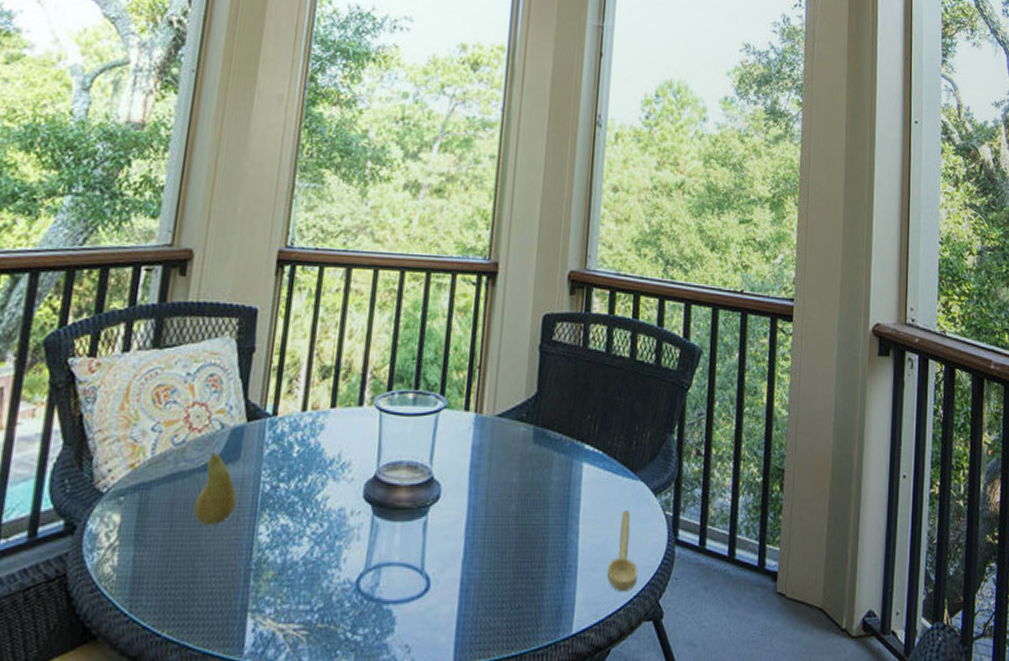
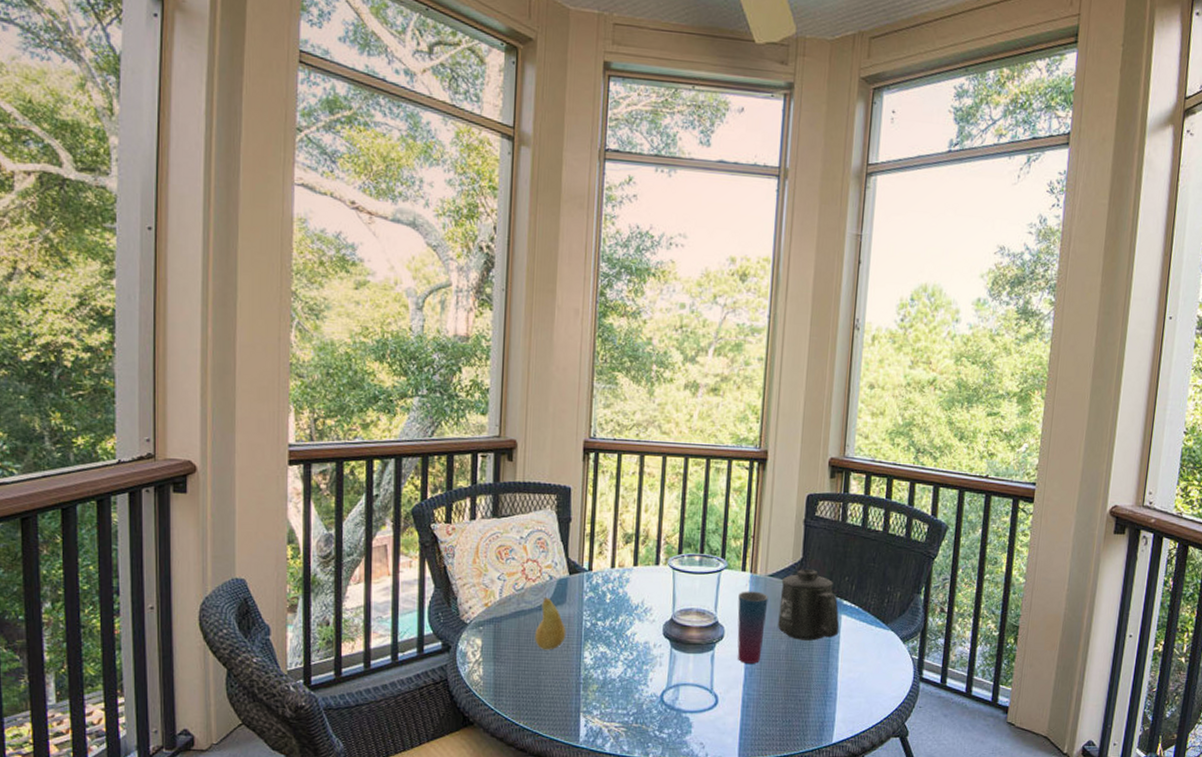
cup: none [456,436,496,531] -> present [737,591,769,664]
mug: none [507,406,581,498] -> present [778,569,840,641]
spoon: present [606,511,638,591] -> none [861,653,888,714]

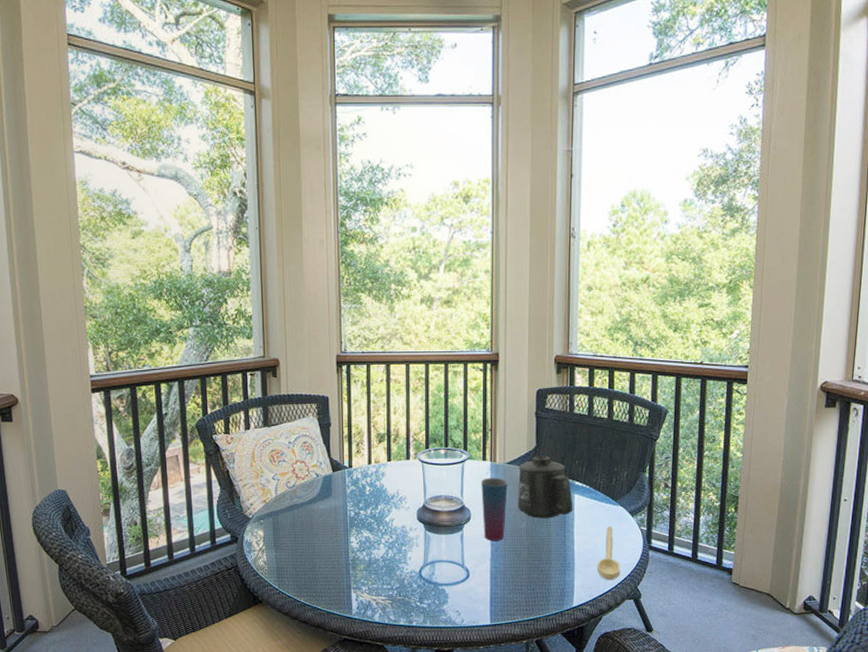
fruit: present [535,597,566,650] -> none [308,492,334,537]
spoon: none [861,653,888,714] -> present [597,527,621,580]

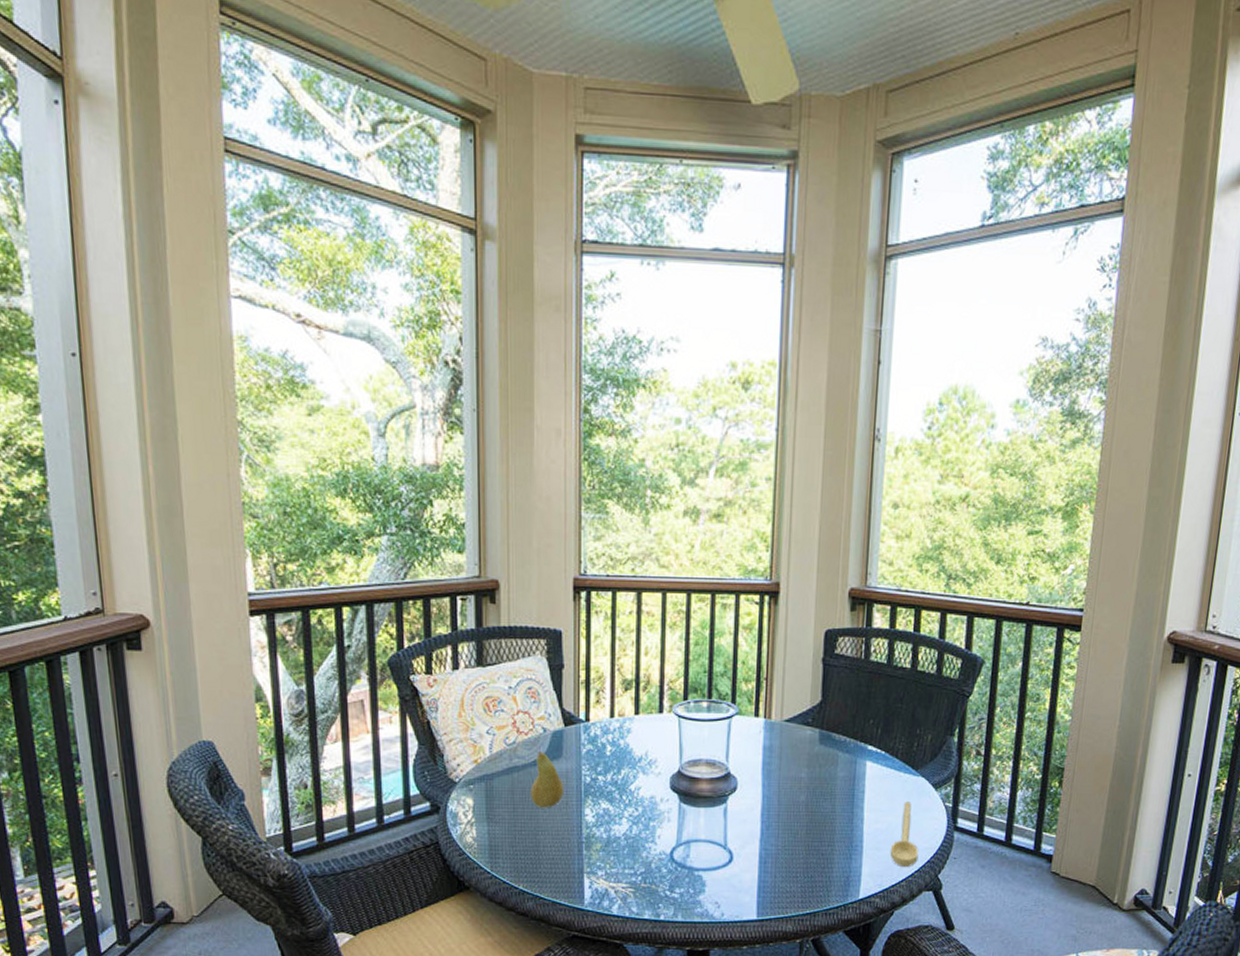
fruit: none [308,492,334,537] -> present [531,751,564,808]
cup: present [481,478,508,541] -> none [751,738,785,816]
mug: present [518,456,573,518] -> none [796,713,865,790]

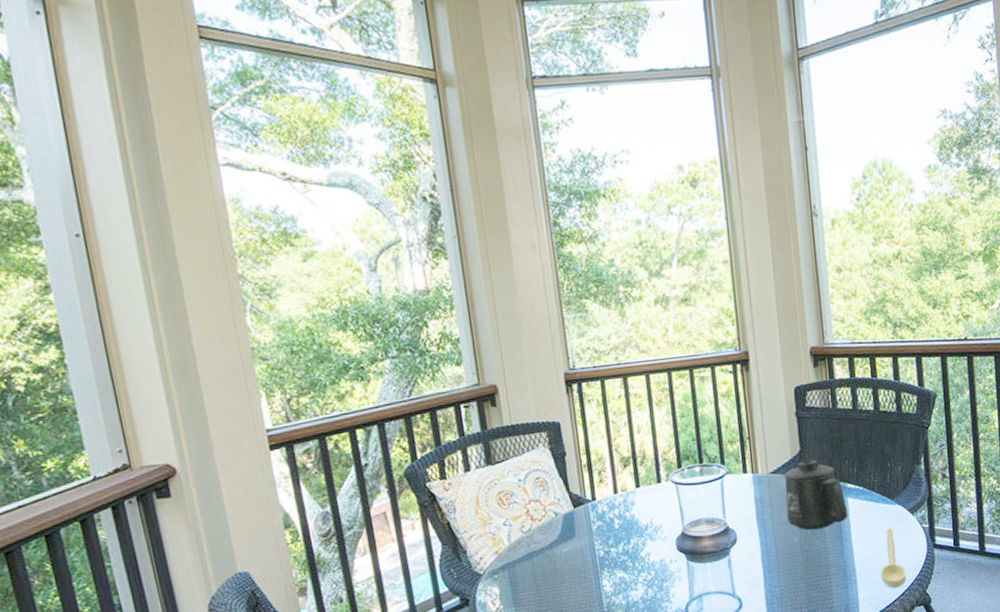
fruit: present [531,751,564,808] -> none [550,534,582,586]
mug: none [796,713,865,790] -> present [783,459,848,530]

